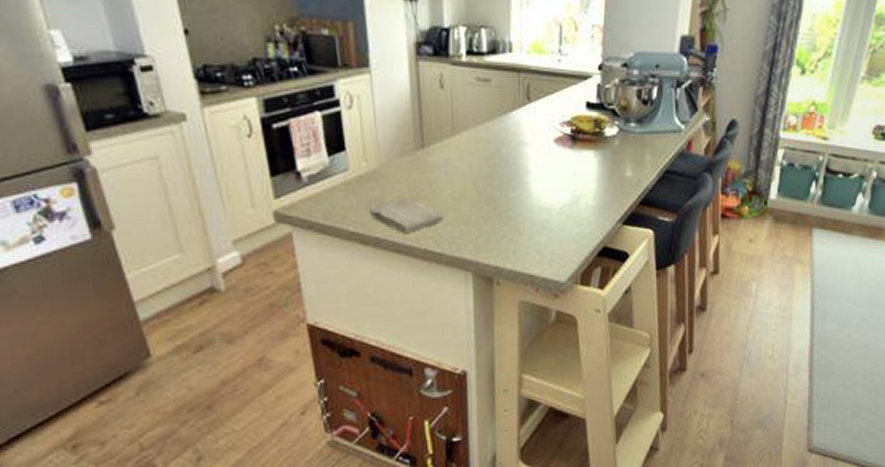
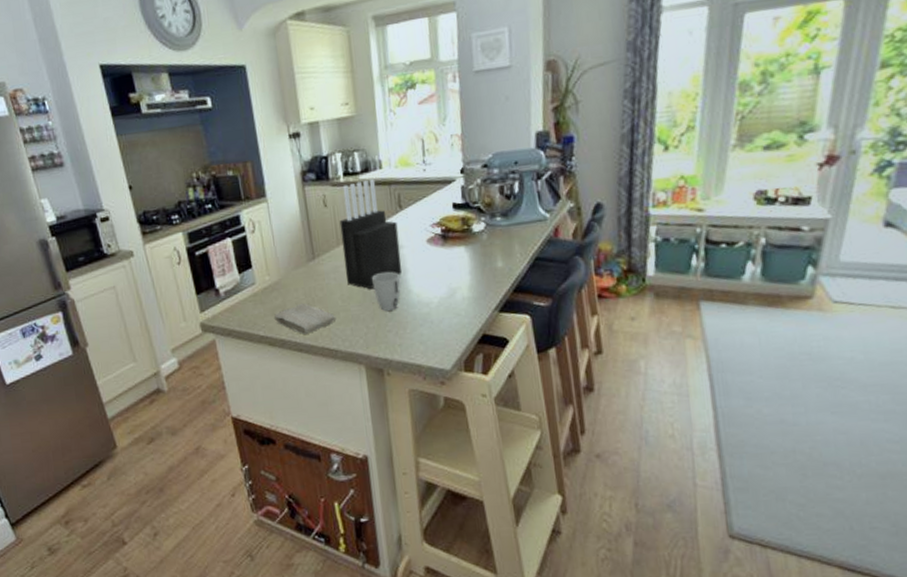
knife block: none [457,62,524,189] -> present [339,178,402,290]
cup: none [489,170,521,214] -> present [372,271,401,311]

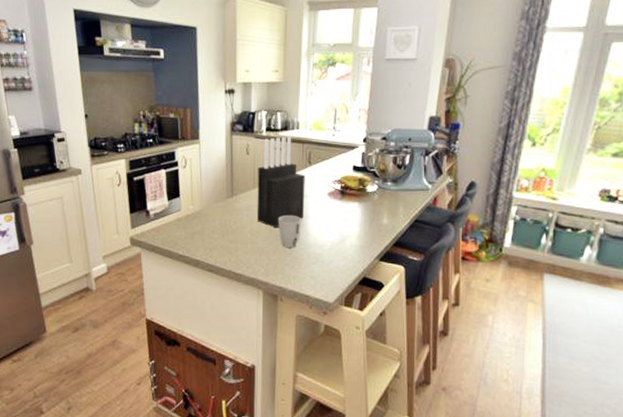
washcloth: present [273,302,337,334] -> none [192,231,244,258]

